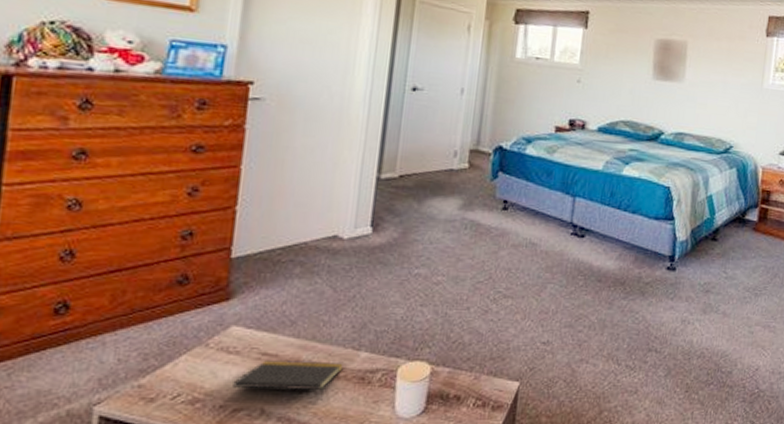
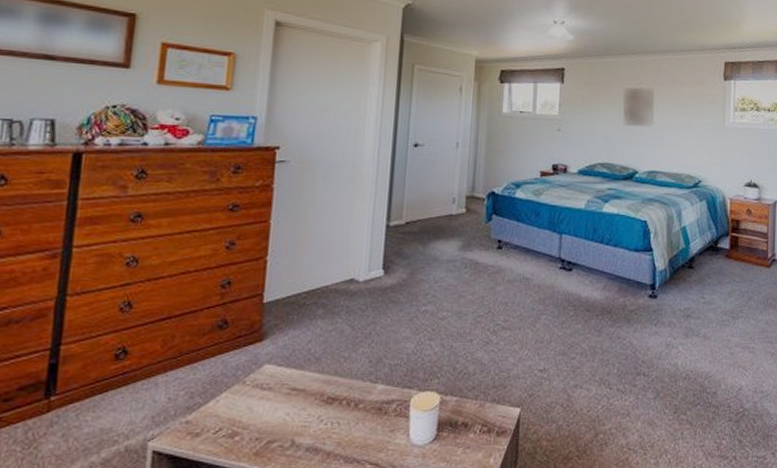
notepad: present [232,359,344,401] -> none [266,393,363,431]

